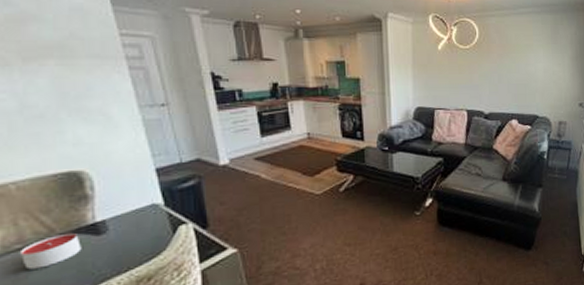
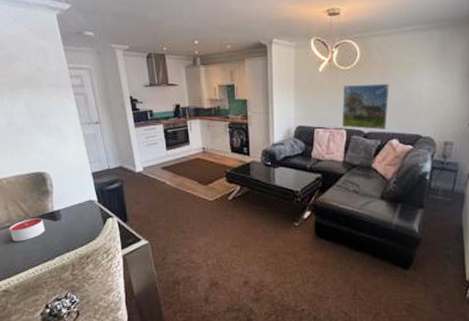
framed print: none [462,64,508,110] -> present [341,83,390,130]

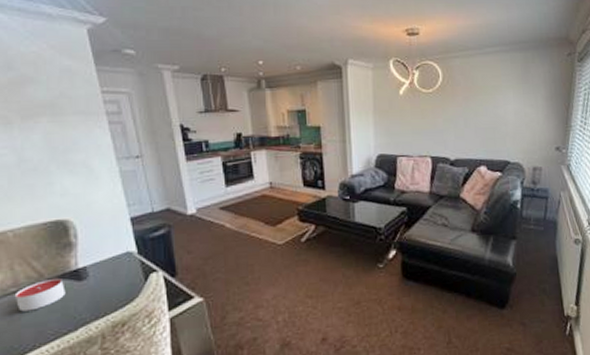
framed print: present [341,83,390,130] -> none [425,107,475,156]

